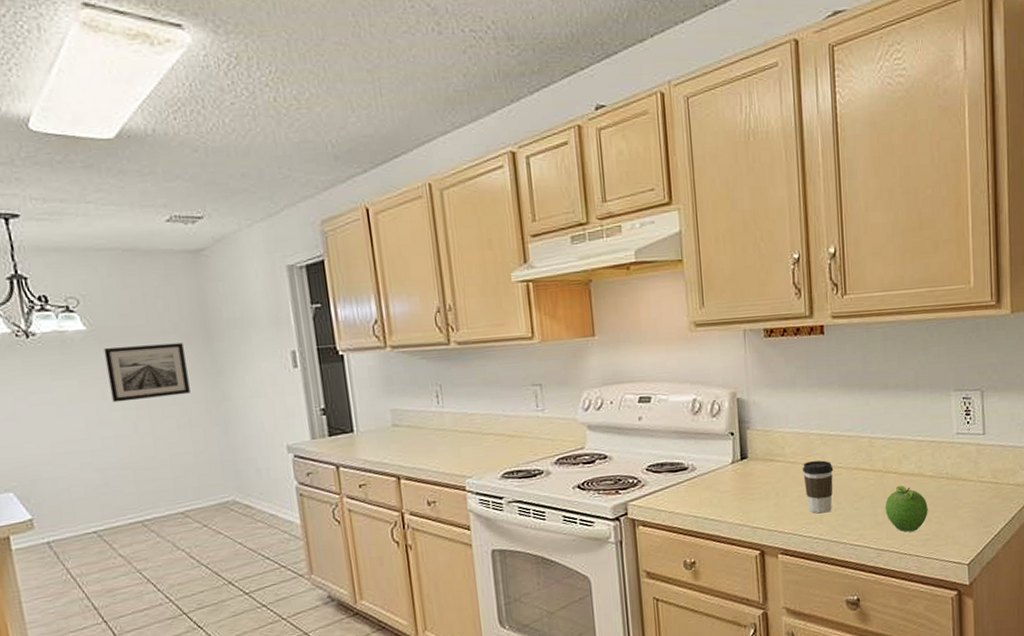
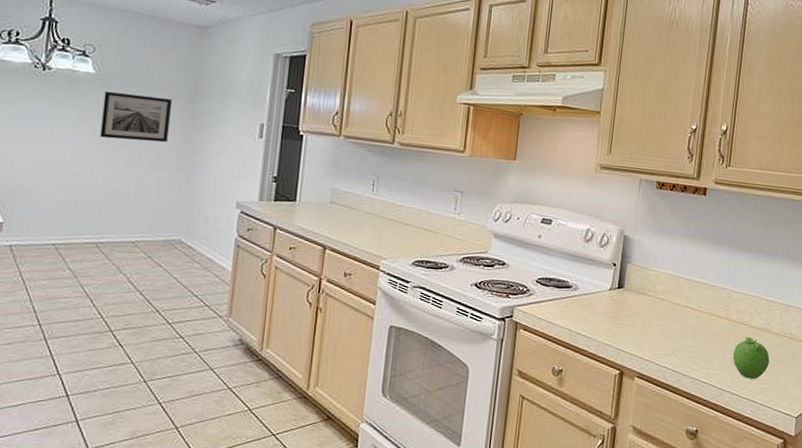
coffee cup: present [803,460,834,514] -> none [667,301,695,349]

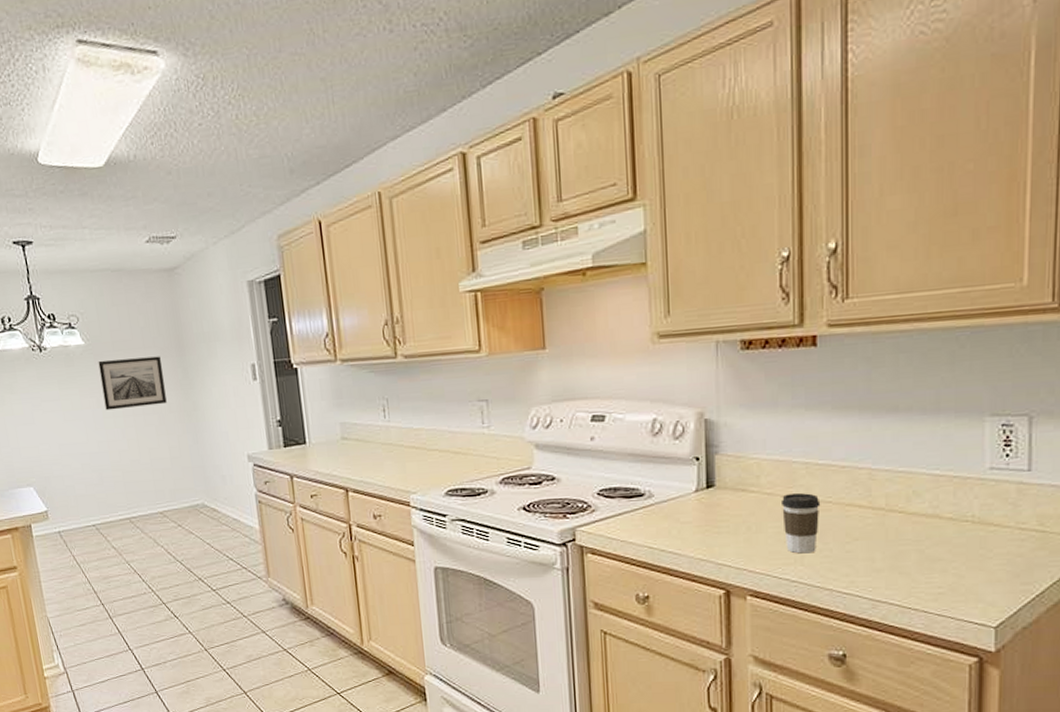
coffee cup: none [667,301,695,349] -> present [782,493,821,554]
fruit: present [732,336,770,379] -> none [885,527,944,583]

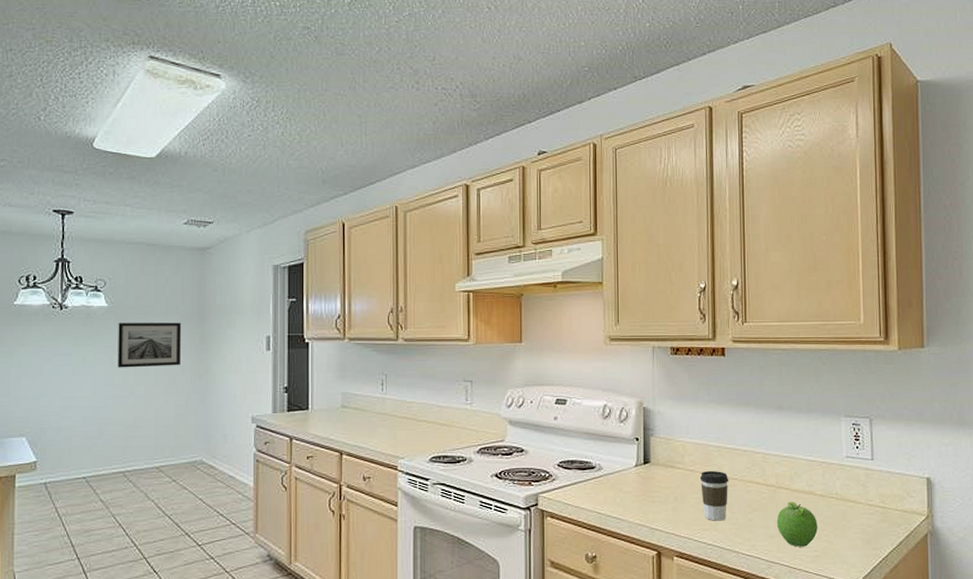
fruit: none [885,527,944,583] -> present [776,501,818,547]

